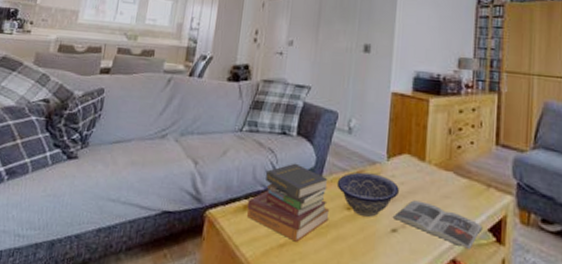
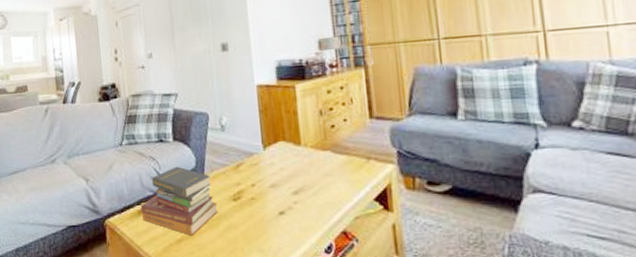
decorative bowl: present [336,172,399,217] -> none [219,164,280,204]
magazine: present [392,200,483,250] -> none [278,182,368,221]

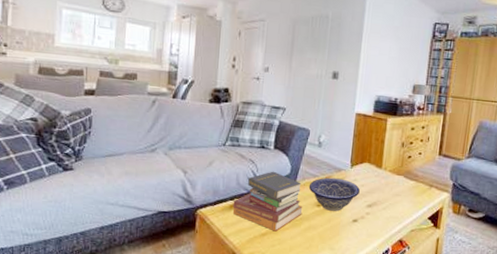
decorative bowl: none [219,164,280,204] -> present [308,177,360,211]

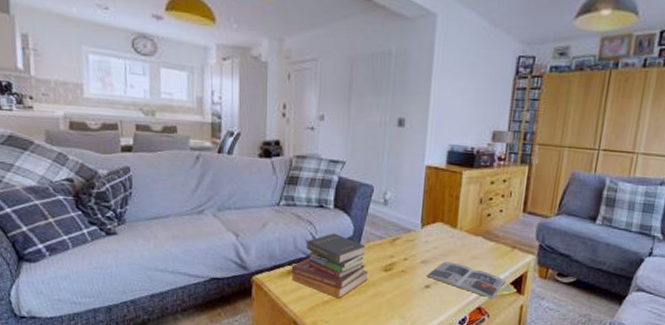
decorative bowl: present [308,177,360,211] -> none [374,239,432,277]
magazine: none [354,198,424,233] -> present [426,261,506,300]

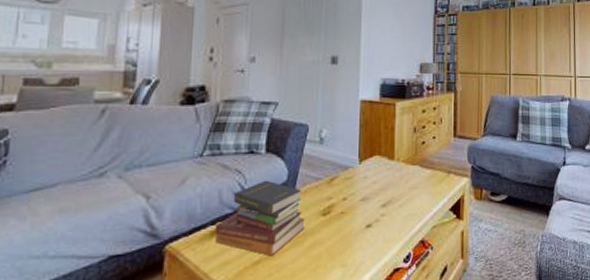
magazine: present [426,261,506,300] -> none [366,195,445,230]

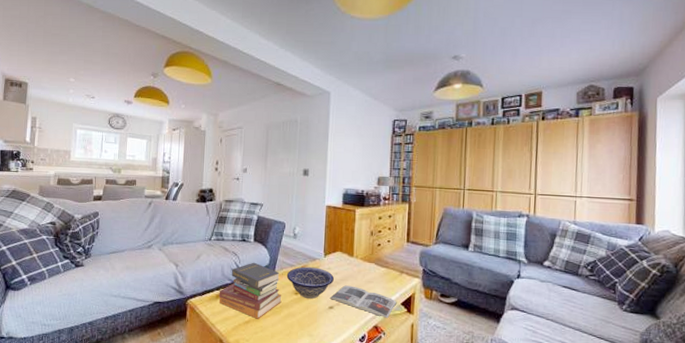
decorative bowl: none [311,178,371,219] -> present [286,266,334,299]
magazine: none [366,195,445,230] -> present [329,285,397,319]

